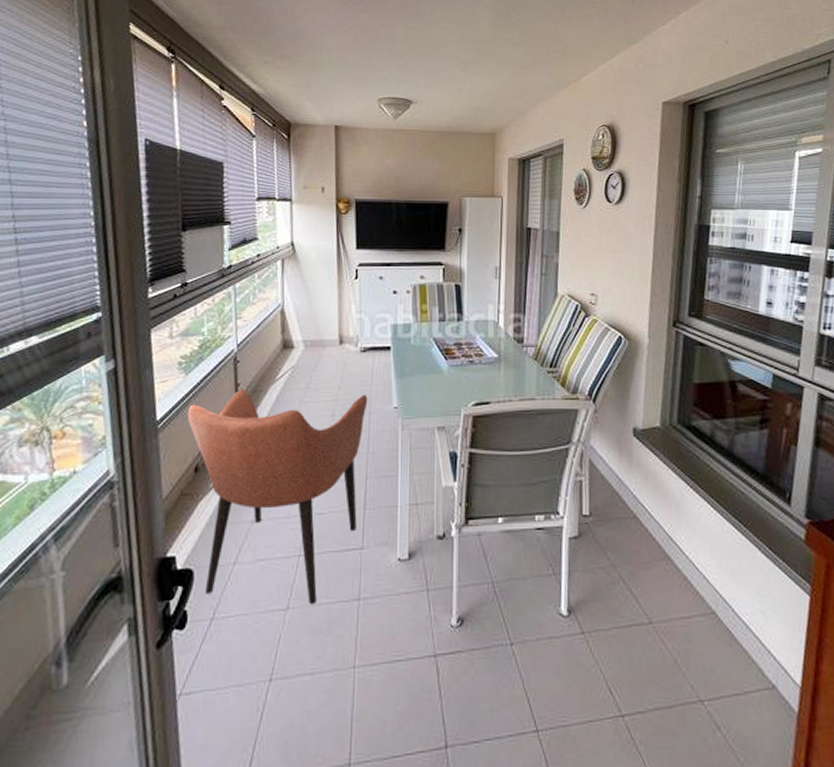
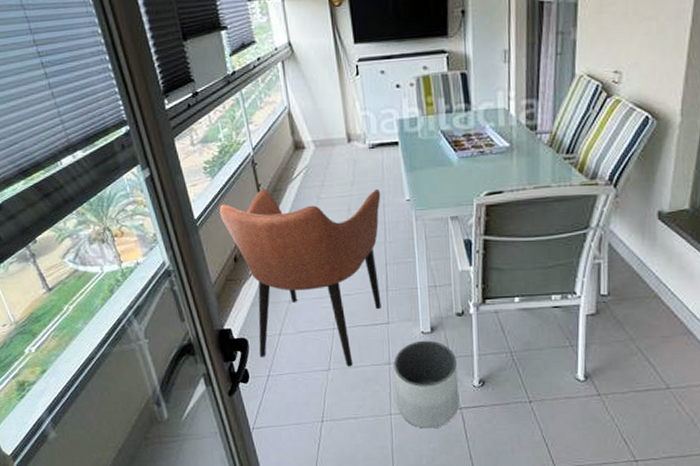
planter: none [362,569,435,685] -> present [393,340,460,429]

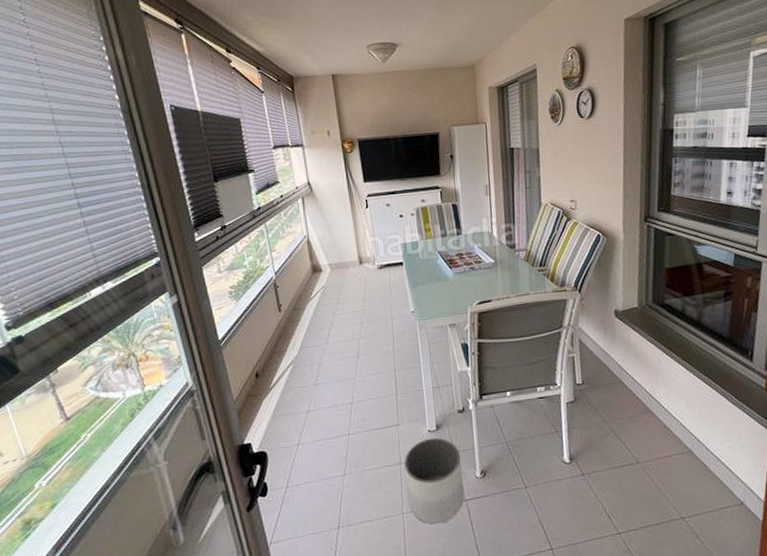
armchair: present [219,188,382,366] -> none [242,303,392,470]

